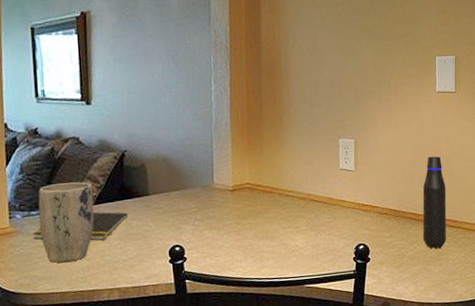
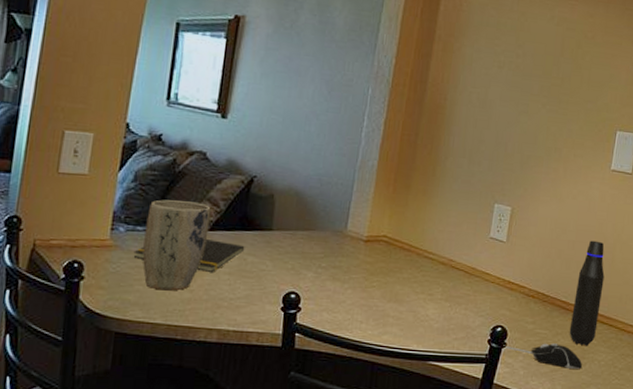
computer mouse: none [367,251,440,271] -> present [503,343,583,369]

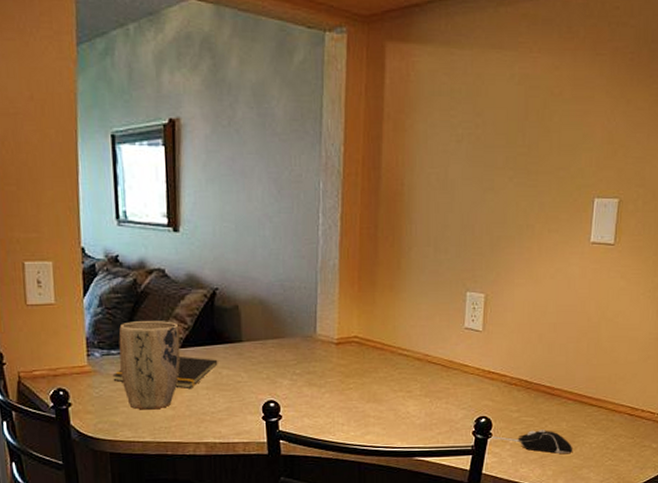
water bottle: present [569,240,605,346] -> none [556,320,590,430]

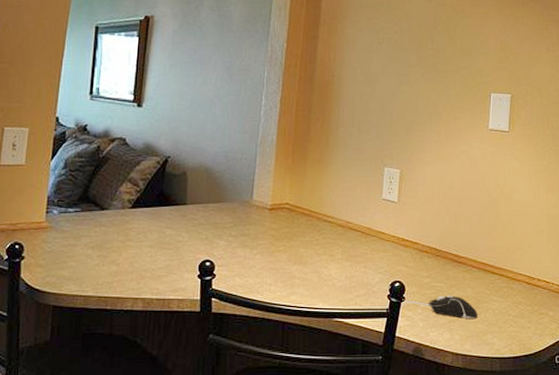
notepad: present [112,355,218,388] -> none [66,215,163,246]
plant pot: present [118,321,180,410] -> none [74,183,132,265]

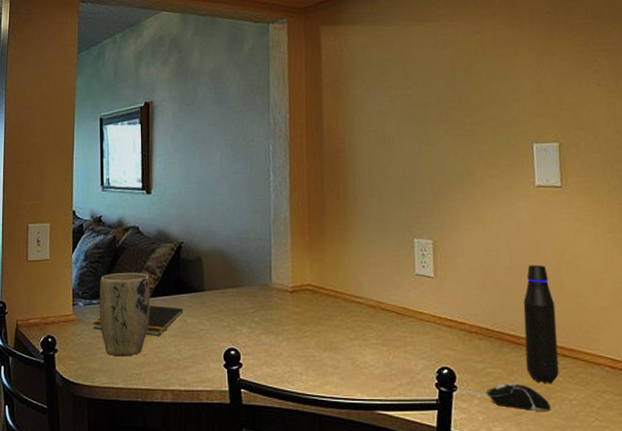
notepad: none [66,215,163,246] -> present [93,304,184,336]
plant pot: none [74,183,132,265] -> present [99,273,151,357]
water bottle: none [463,196,491,296] -> present [523,264,559,384]

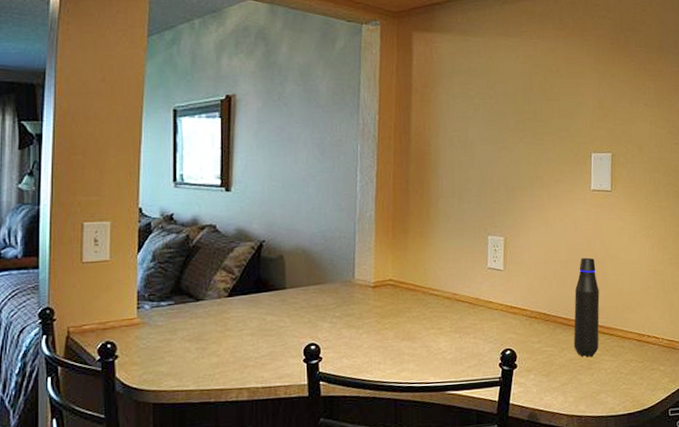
notepad: present [93,304,184,336] -> none [161,304,263,336]
plant pot: present [99,273,151,357] -> none [169,272,227,359]
computer mouse: present [454,383,552,411] -> none [514,358,591,381]

